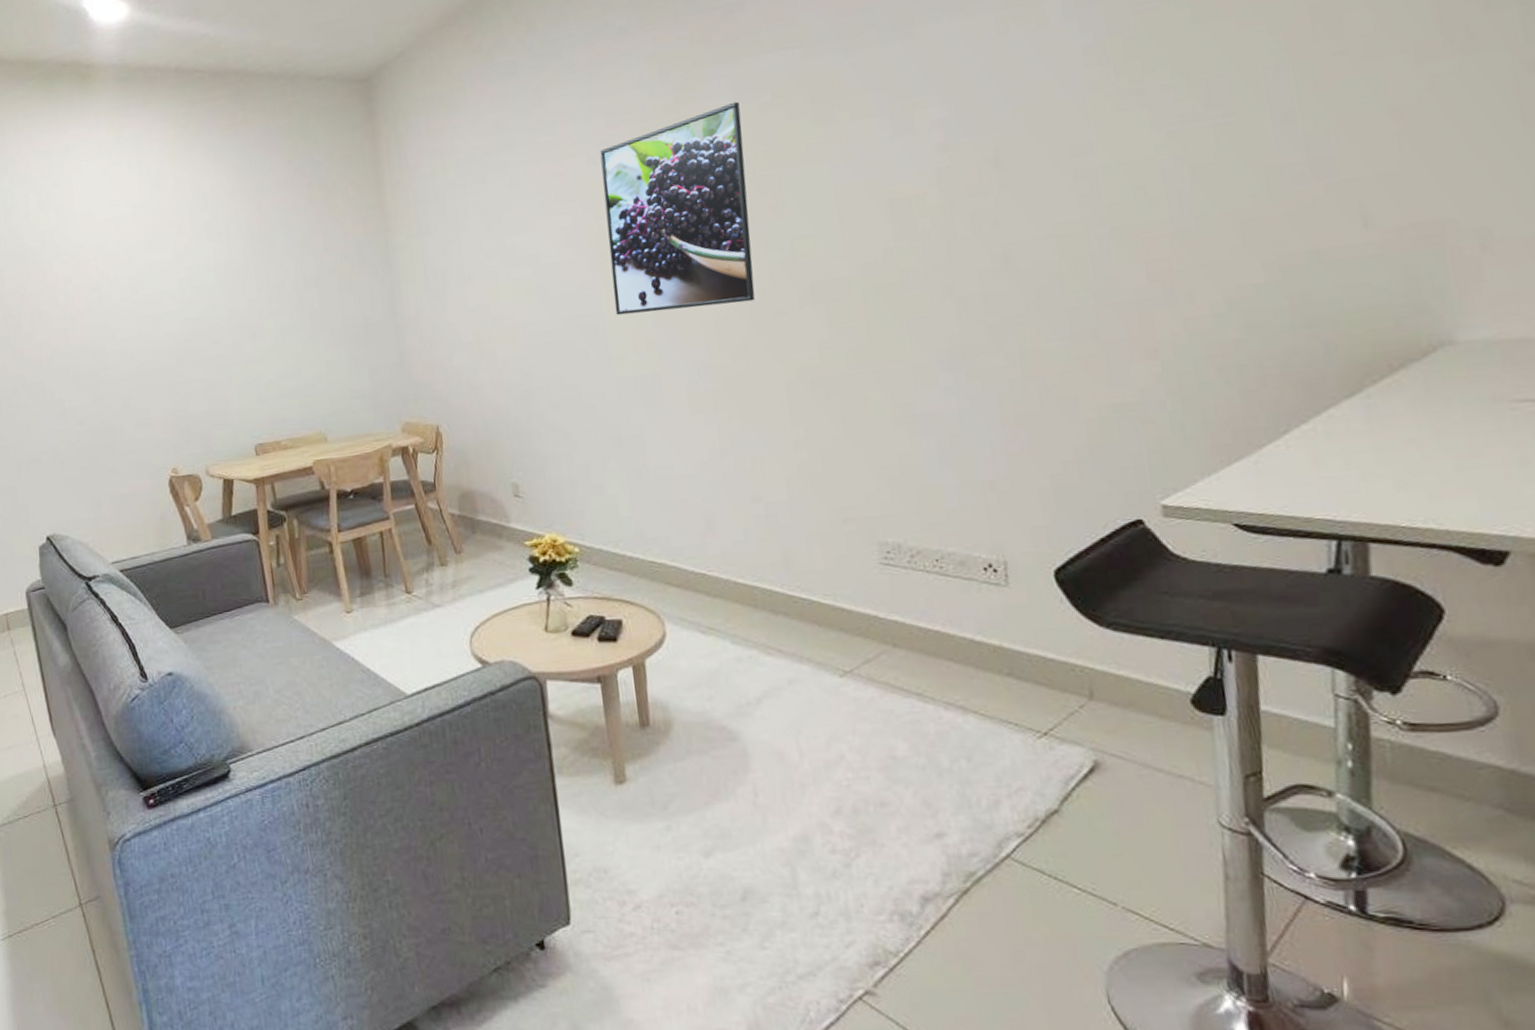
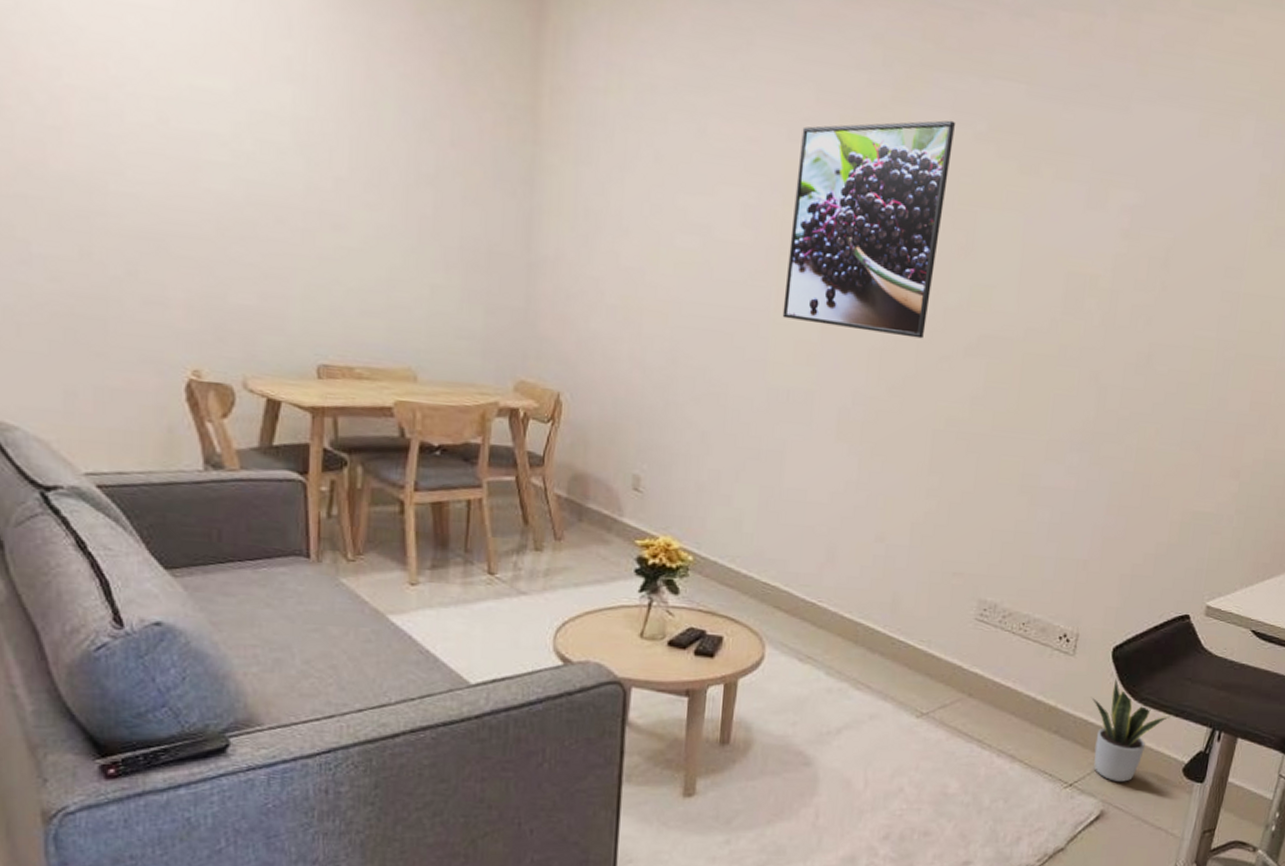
potted plant: none [1043,603,1154,725] -> present [1092,677,1171,782]

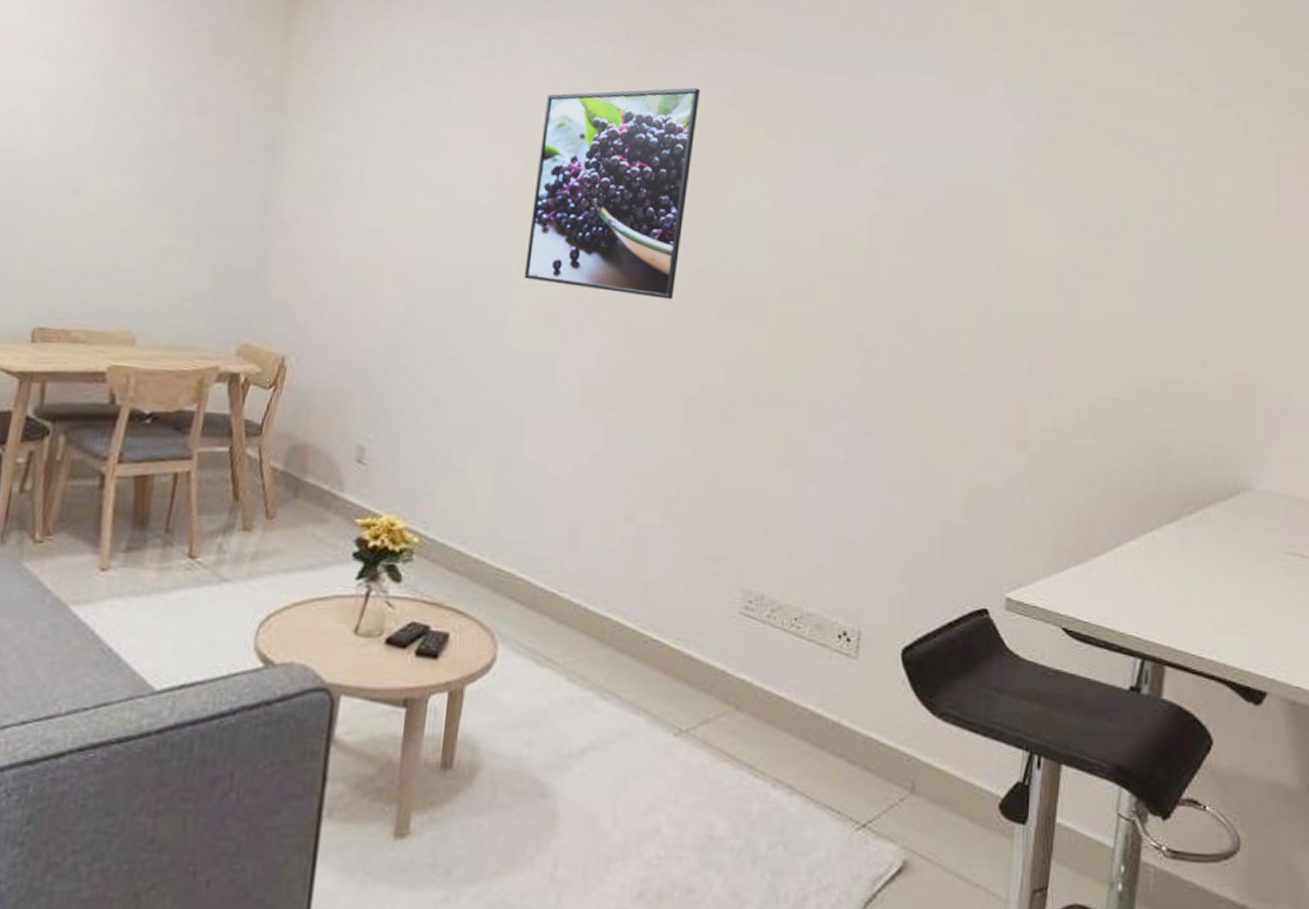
potted plant: present [1092,677,1171,782] -> none [881,686,978,822]

